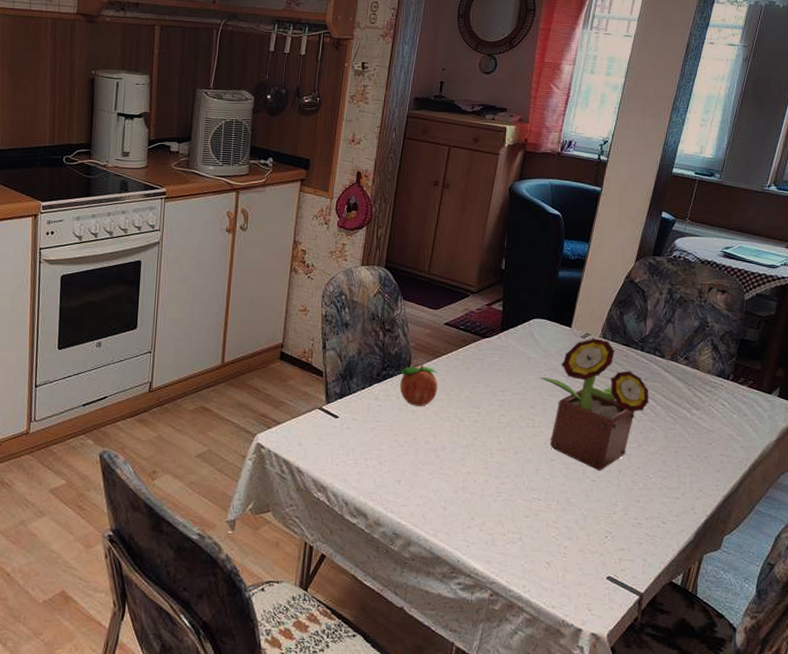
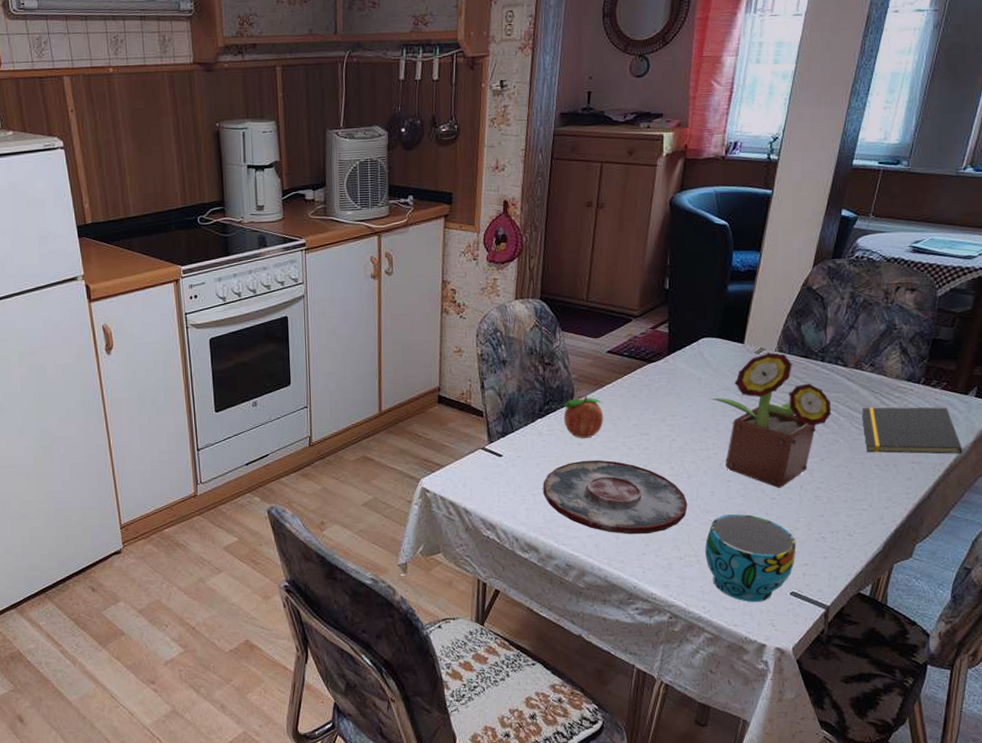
plate: none [375,428,513,508] -> present [543,459,688,535]
cup: none [528,492,614,584] -> present [705,513,796,602]
notepad: none [677,398,767,450] -> present [862,407,963,454]

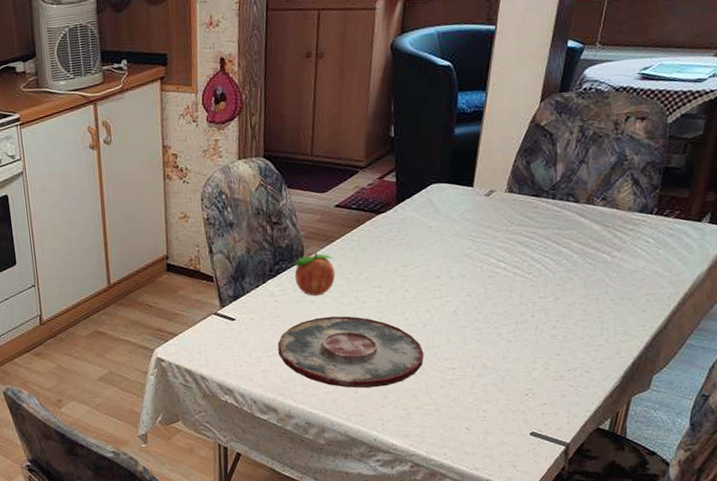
cup: present [705,513,796,602] -> none [443,359,534,446]
potted flower: present [710,351,832,488] -> none [442,193,565,330]
notepad: present [862,407,963,454] -> none [595,235,698,288]

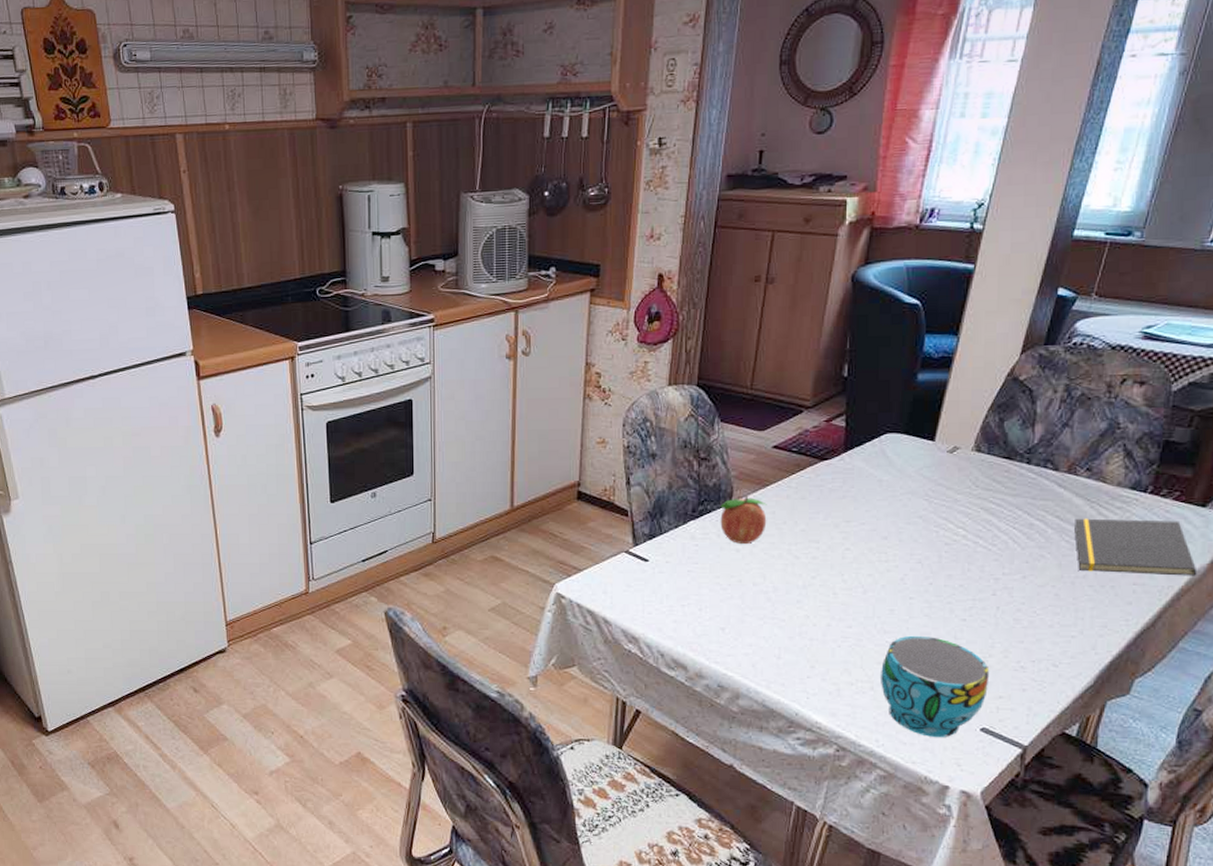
plate: present [278,316,424,389] -> none [694,568,862,655]
cup: none [443,359,534,446] -> present [881,635,990,737]
notepad: none [595,235,698,288] -> present [1074,518,1198,576]

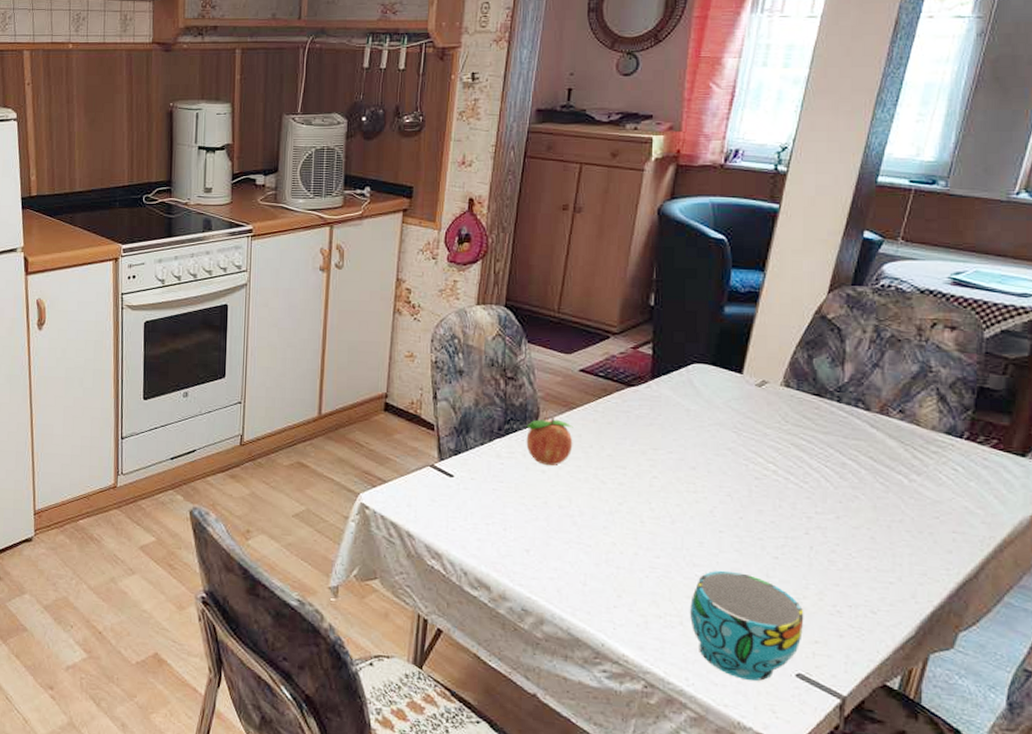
notepad: present [1074,518,1198,576] -> none [889,460,1020,528]

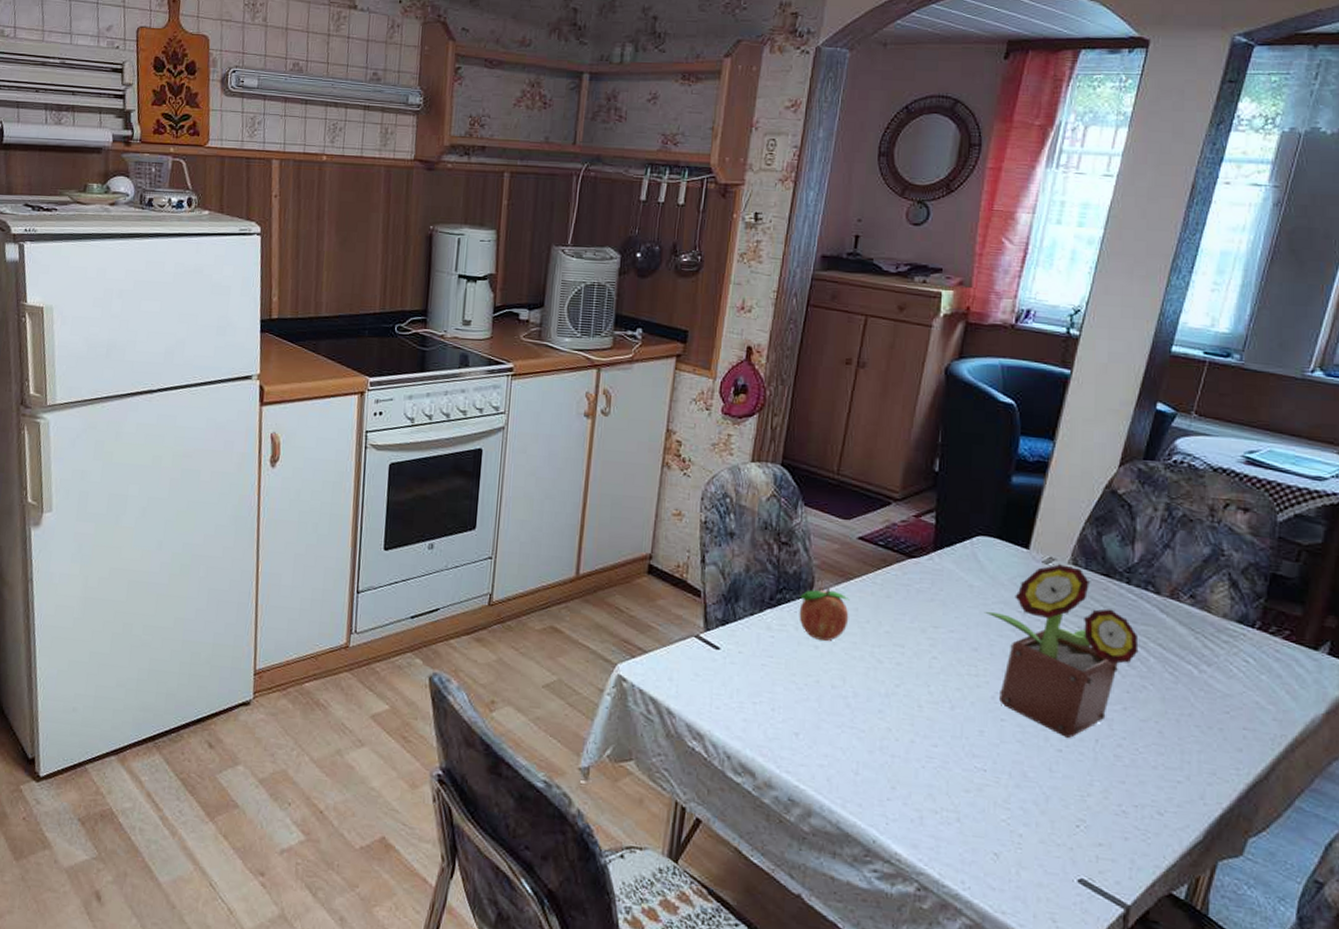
cup: present [690,570,804,681] -> none [968,762,1088,886]
potted flower: none [700,385,850,546] -> present [984,563,1139,738]

